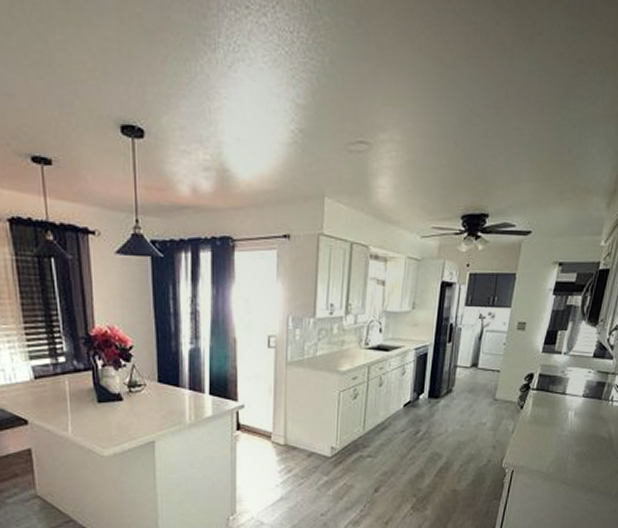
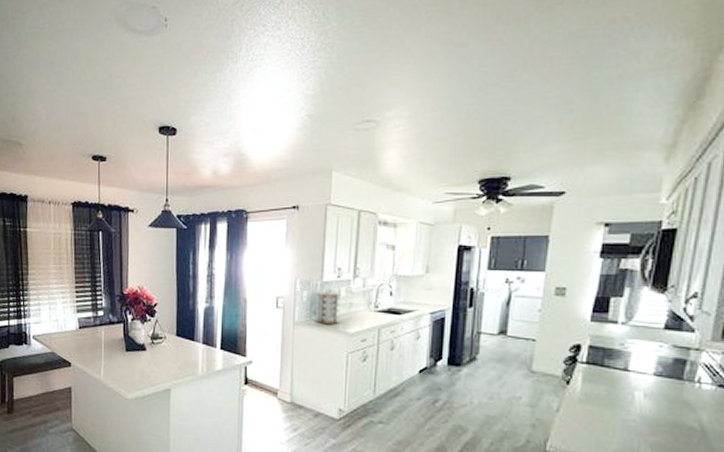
spice rack: none [307,326,333,364] -> present [314,289,340,325]

